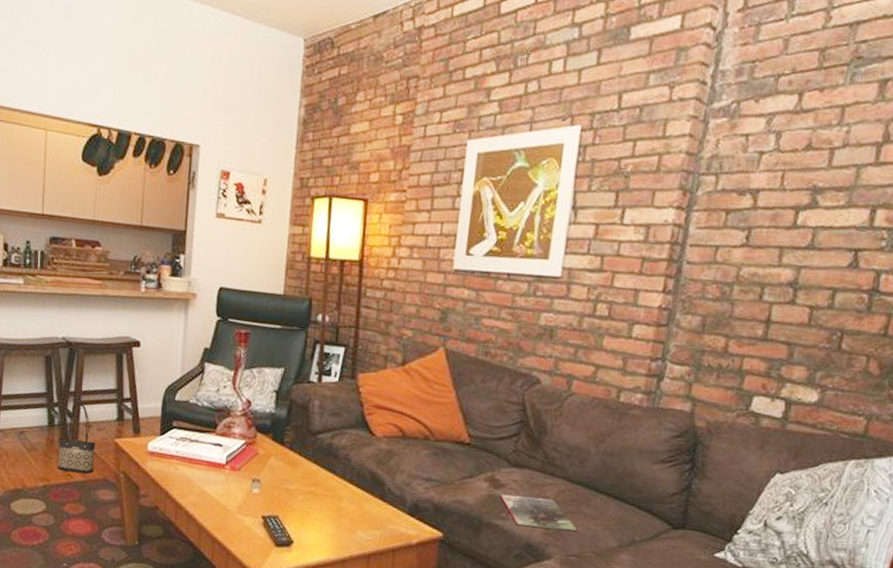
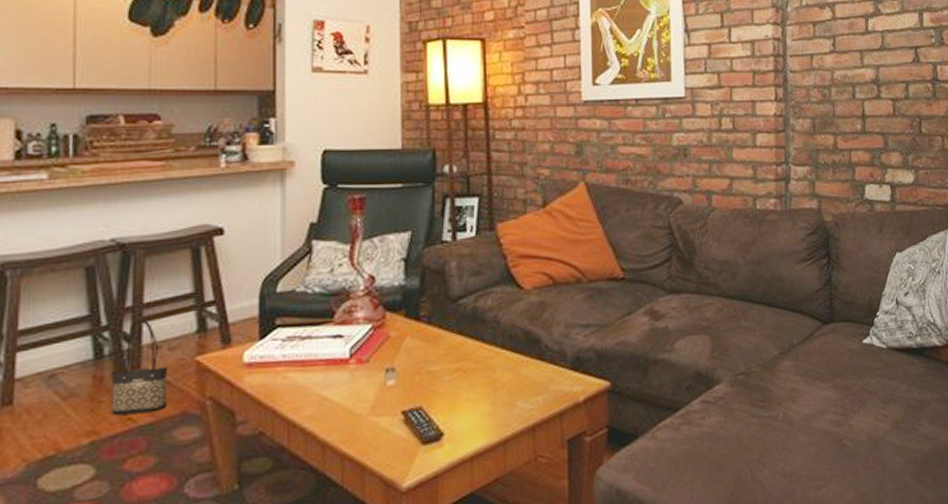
magazine: present [500,494,577,532] -> none [662,319,740,355]

